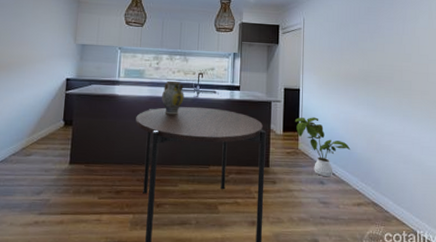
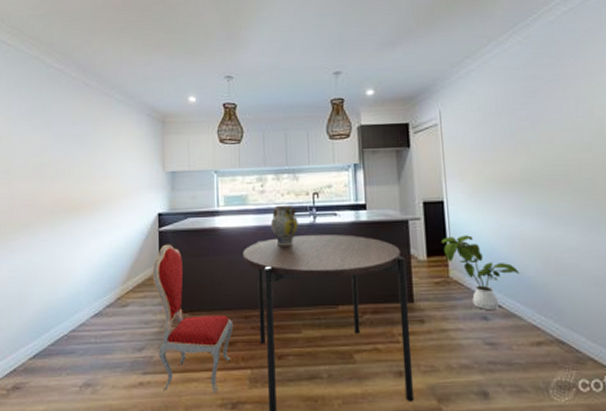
dining chair: none [54,105,122,234] -> present [152,244,234,394]

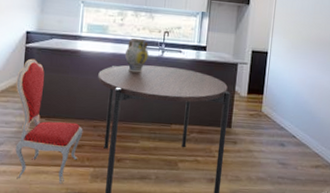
house plant: present [440,235,520,311] -> none [259,80,314,140]

